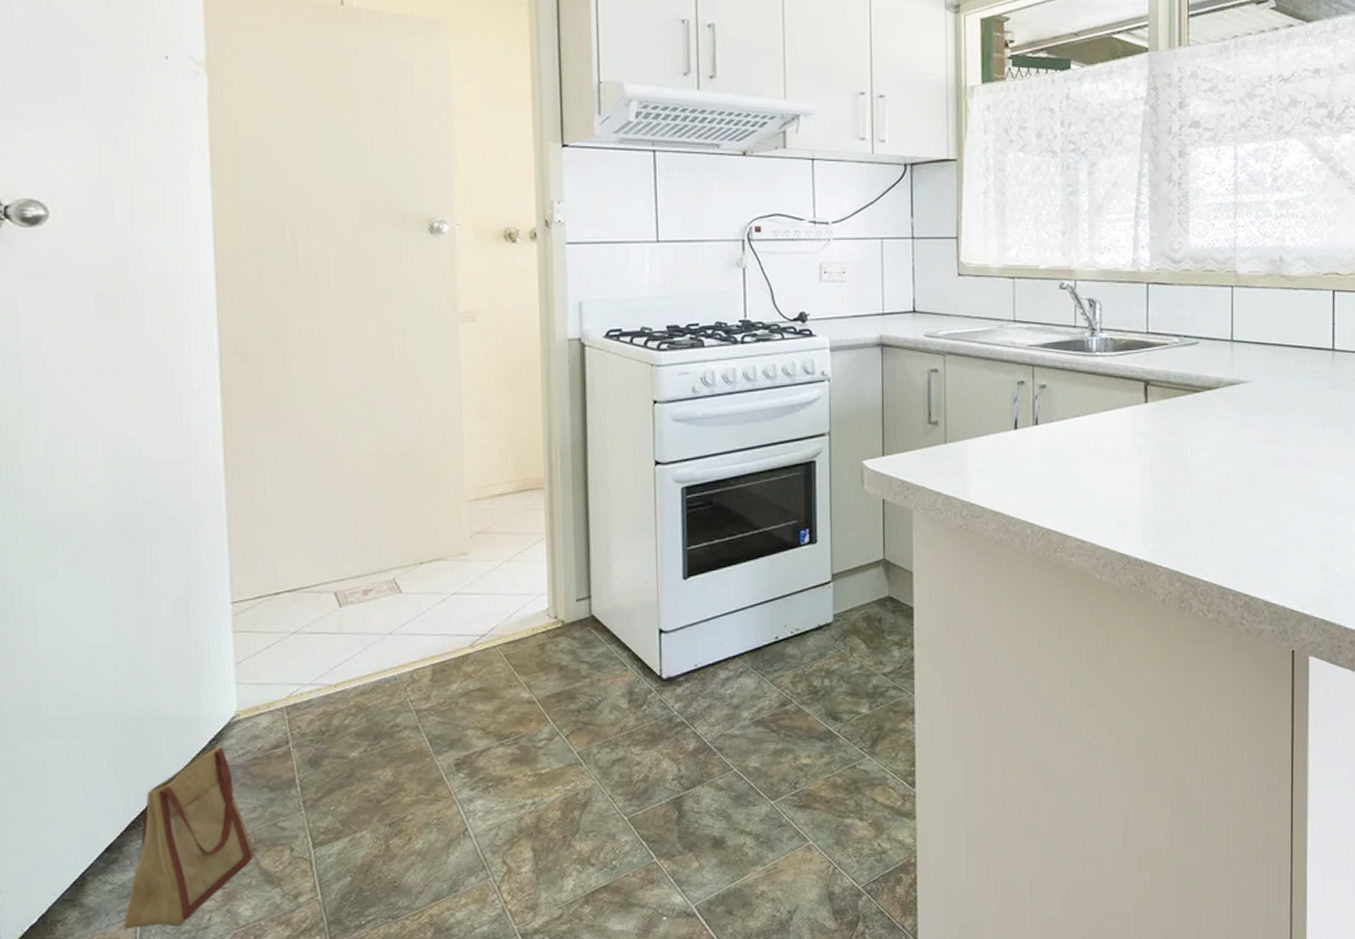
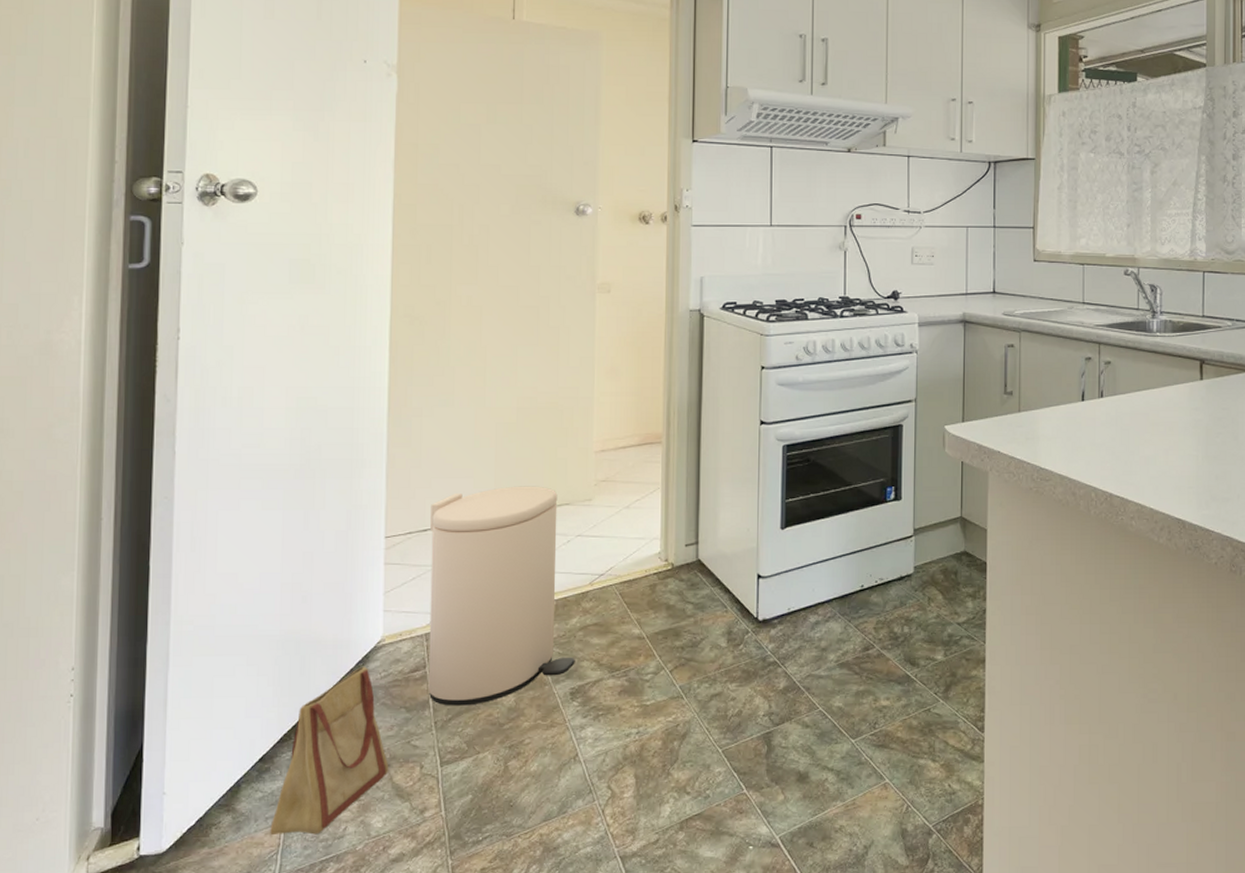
pedal bin: none [282,540,459,784] -> present [428,486,575,706]

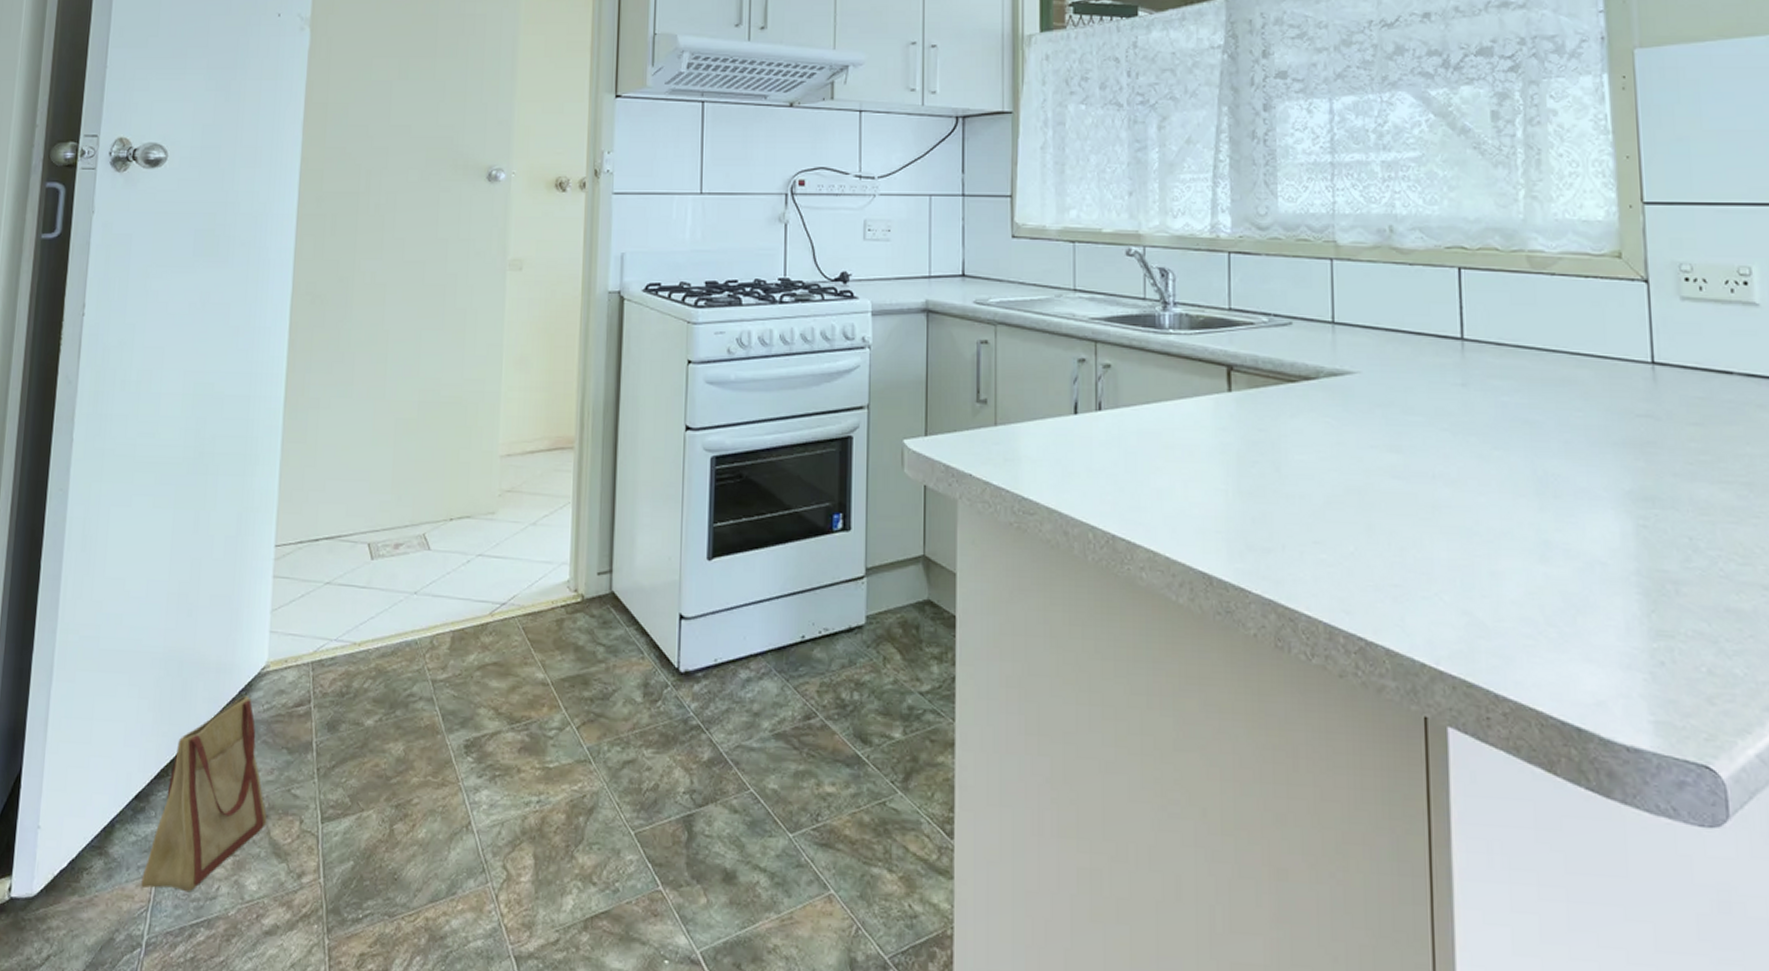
pedal bin: present [428,486,575,706] -> none [312,493,471,752]

